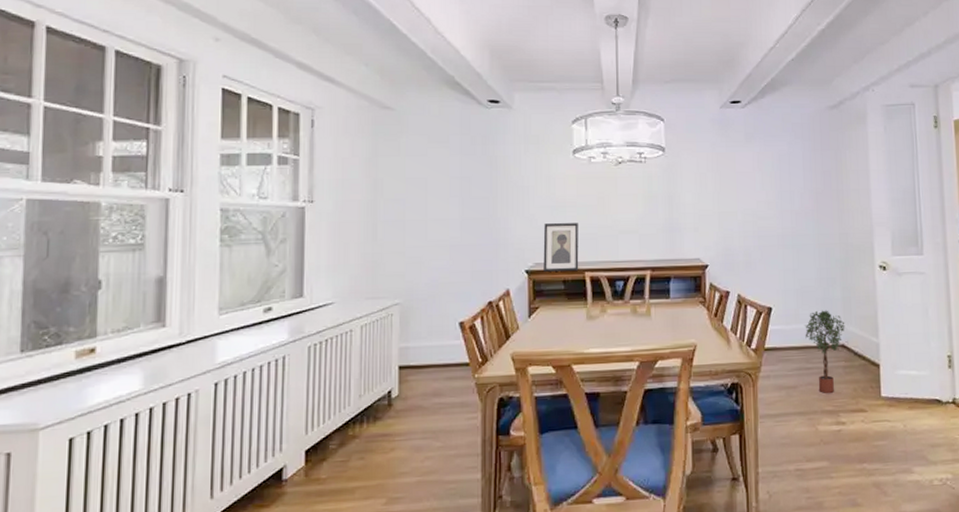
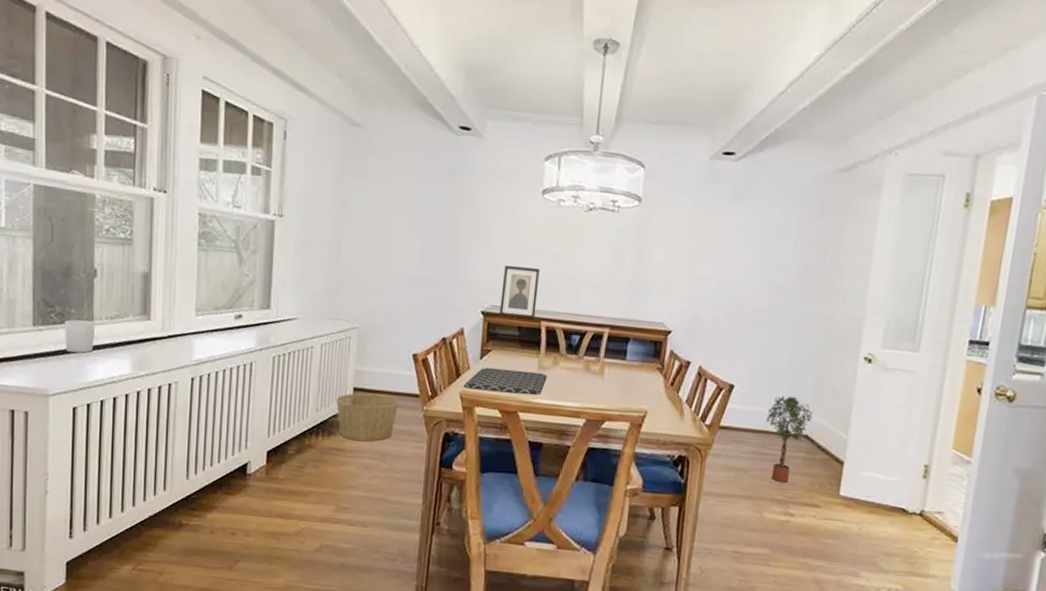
candle holder: none [60,336,100,377] -> present [64,319,96,353]
basket: none [380,368,449,423] -> present [336,392,400,442]
placemat: none [513,322,597,348] -> present [463,367,547,396]

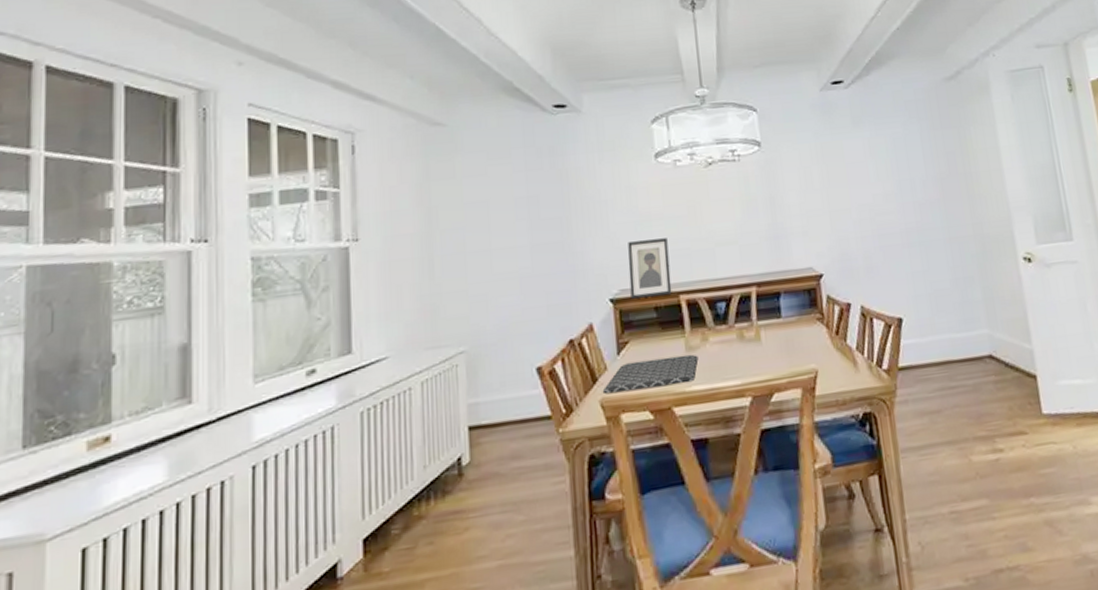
candle holder: present [64,319,96,353] -> none [69,422,115,474]
basket: present [336,392,400,442] -> none [448,425,529,496]
potted tree: present [766,395,813,483] -> none [943,315,991,416]

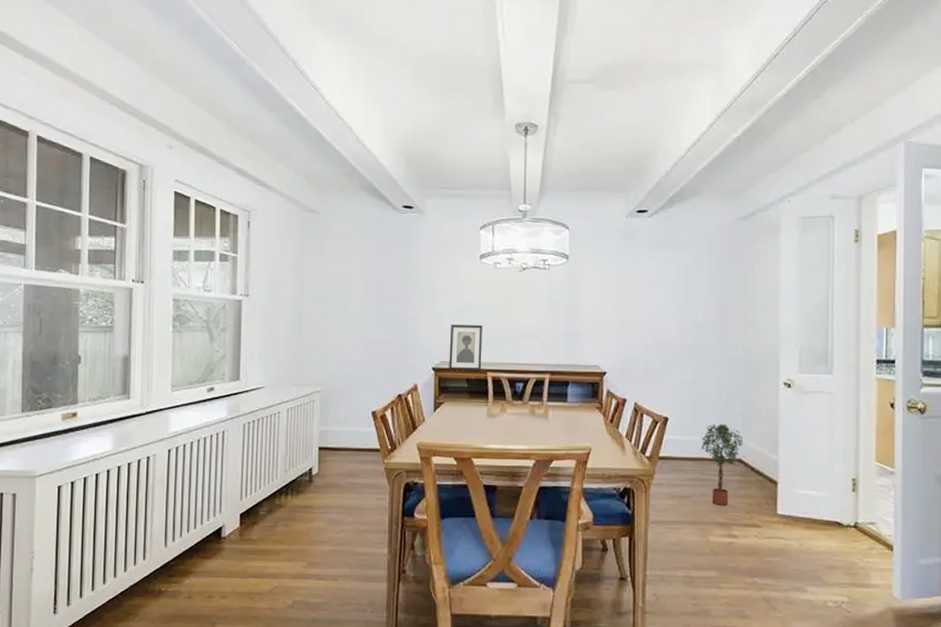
placemat: present [602,354,698,393] -> none [419,418,497,442]
potted tree: none [943,315,991,416] -> present [701,423,744,506]

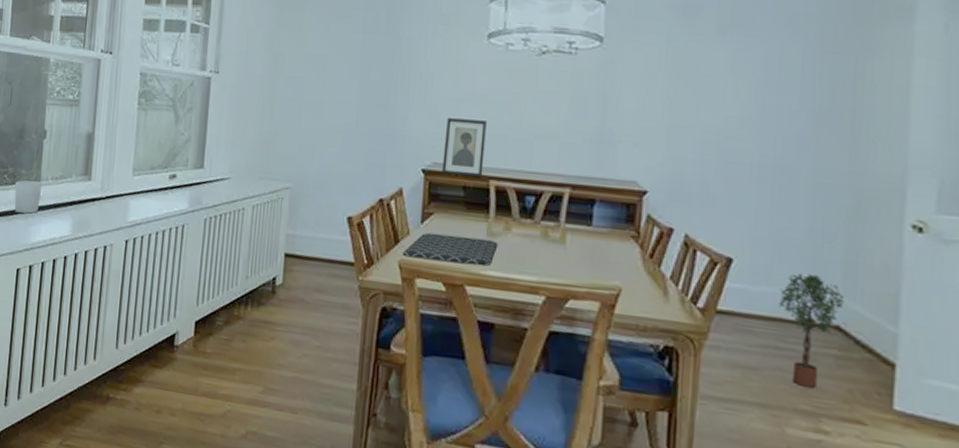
candle holder: none [50,403,80,435] -> present [14,180,43,214]
placemat: none [419,418,497,442] -> present [402,232,498,267]

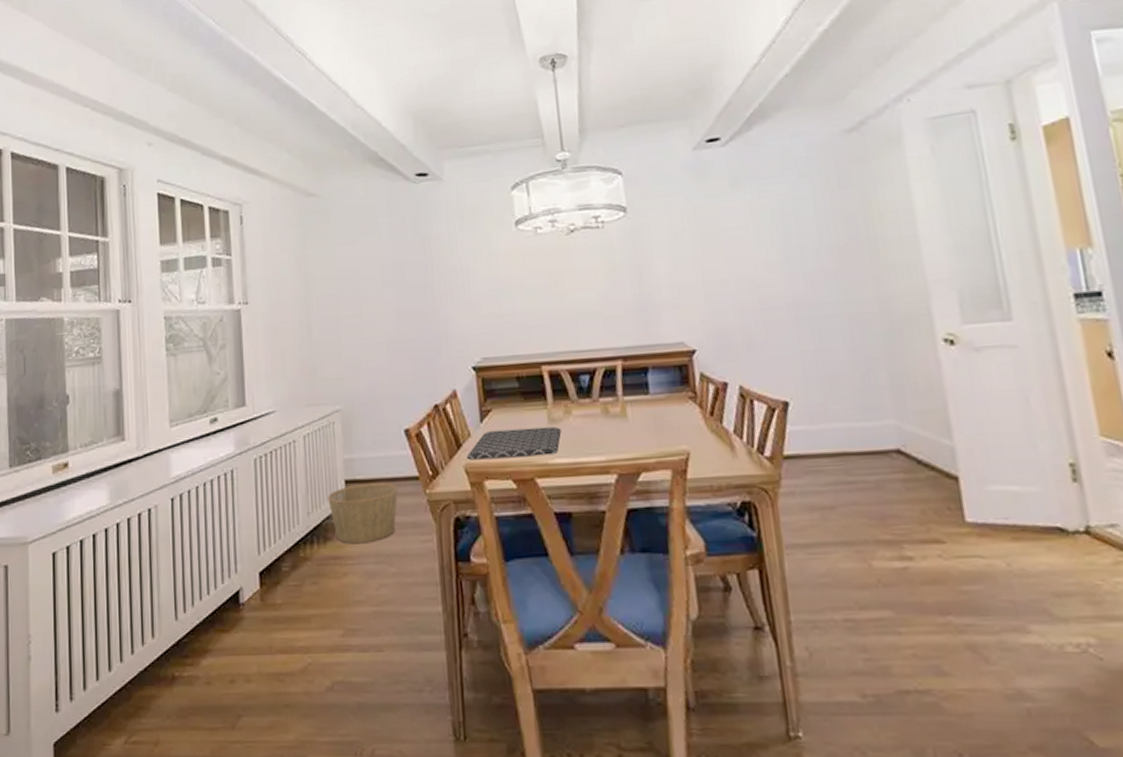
candle holder: present [14,180,43,214] -> none [40,451,71,491]
basket: none [266,259,333,315] -> present [327,483,399,544]
picture frame: present [442,118,487,177] -> none [489,307,534,368]
potted tree: present [779,272,845,388] -> none [838,403,900,516]

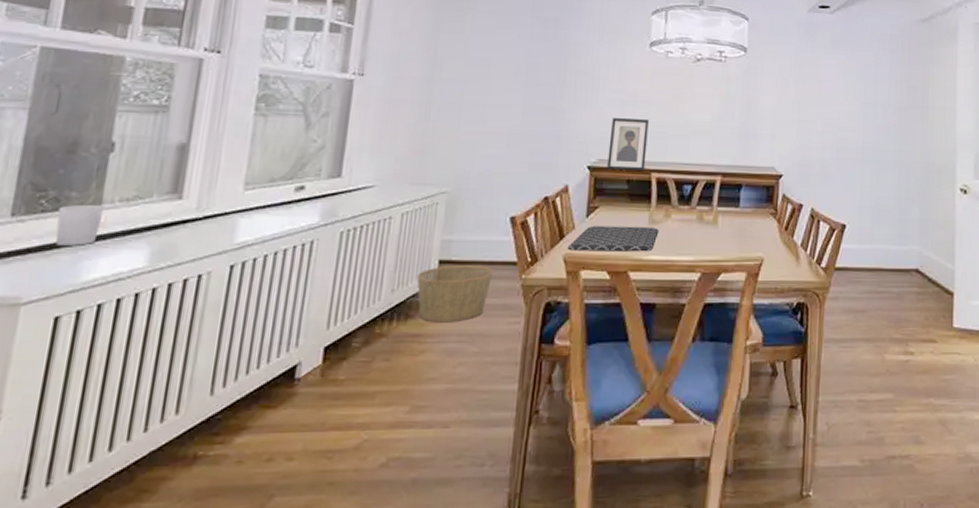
candle holder: none [40,451,71,491] -> present [55,204,105,247]
picture frame: none [489,307,534,368] -> present [607,118,649,170]

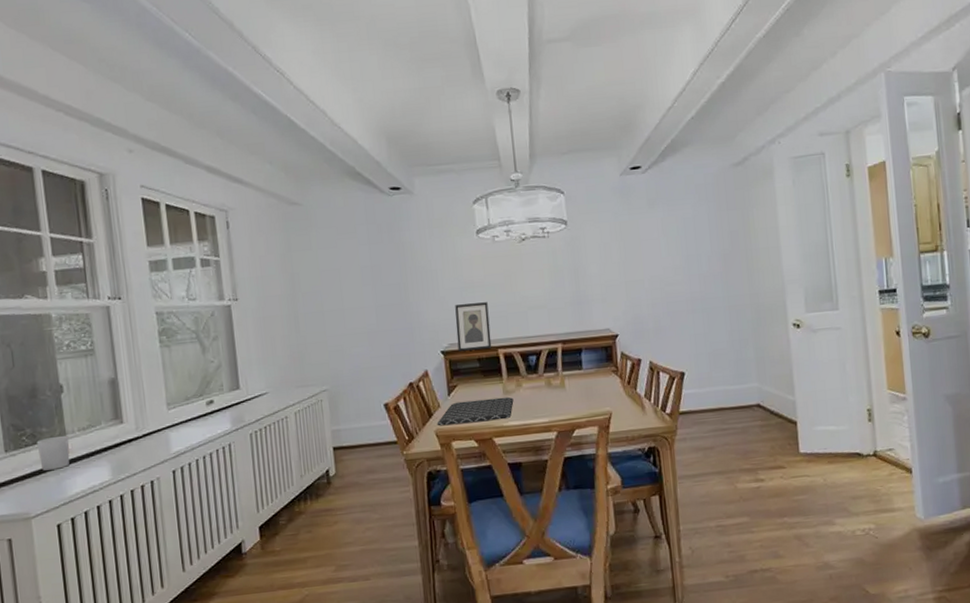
basket: present [417,265,494,323] -> none [318,447,380,499]

